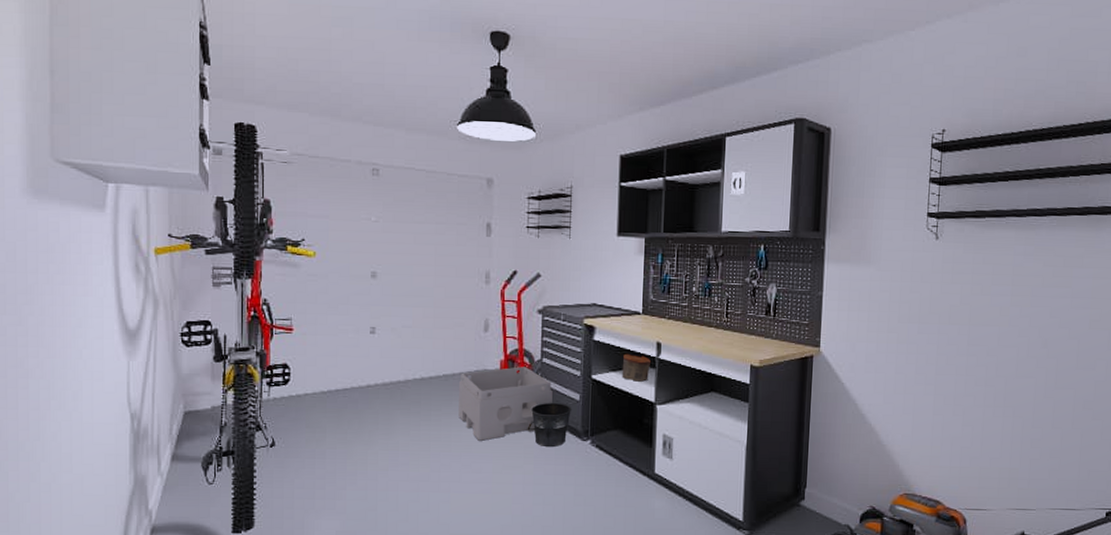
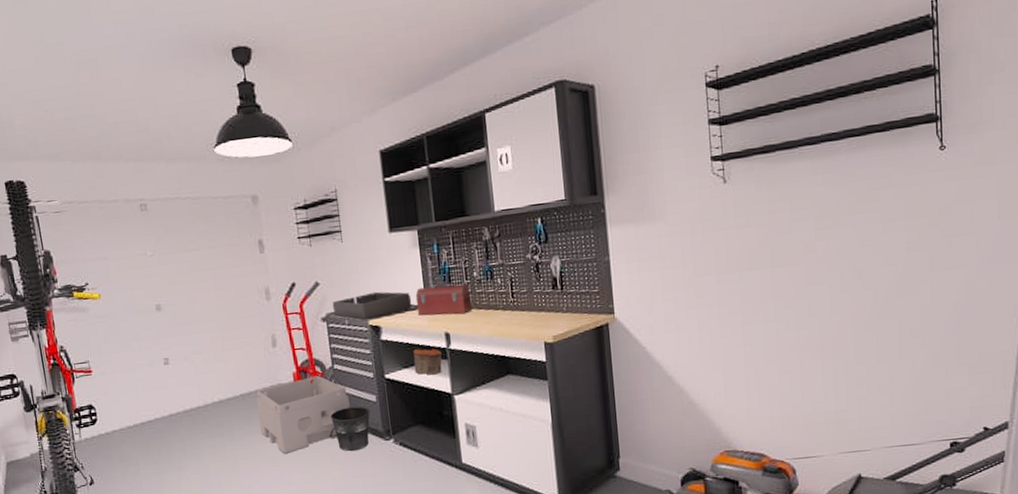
plastic crate: none [550,291,628,318] -> present [332,291,411,320]
toolbox: none [633,291,686,327] -> present [415,281,471,316]

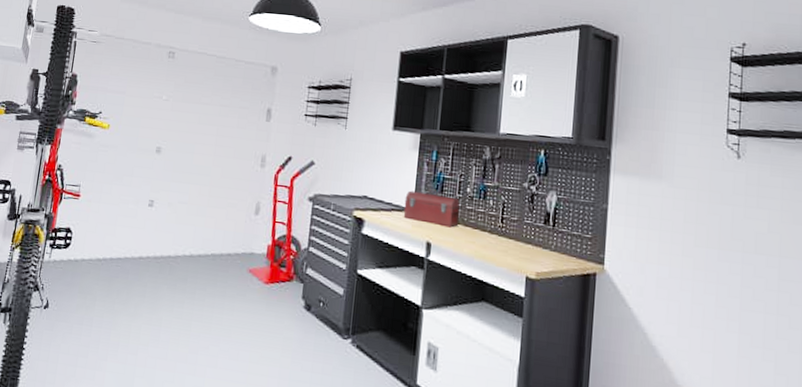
storage bin: present [256,376,350,454] -> none [222,253,317,327]
bucket: present [329,406,370,452] -> none [287,293,334,342]
plastic crate: present [332,291,411,320] -> none [321,183,400,210]
can: present [413,348,443,375] -> none [388,250,420,283]

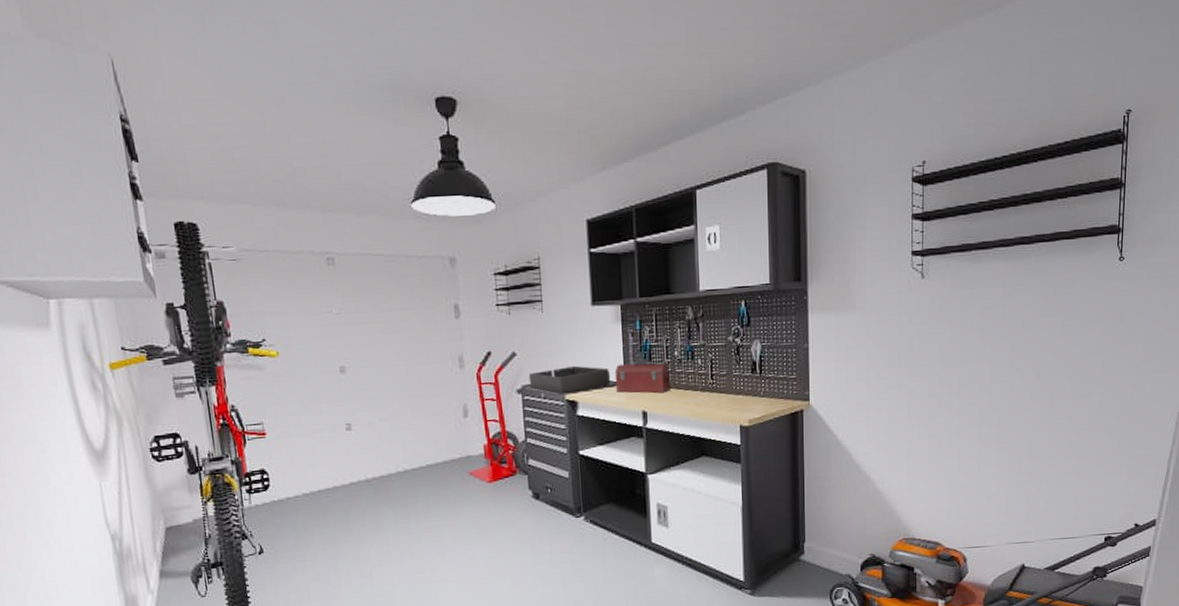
plastic crate: none [321,183,400,210] -> present [528,365,610,394]

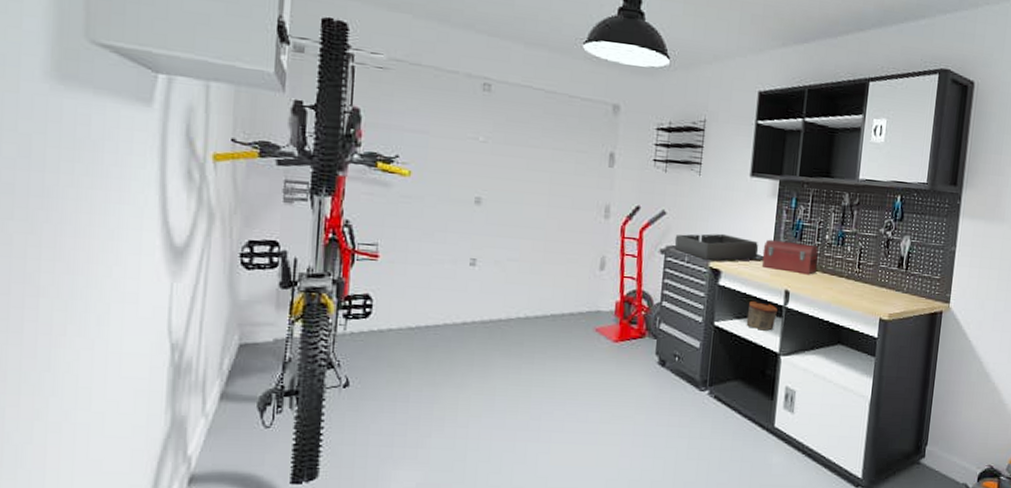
can: none [609,425,639,453] -> present [746,300,779,331]

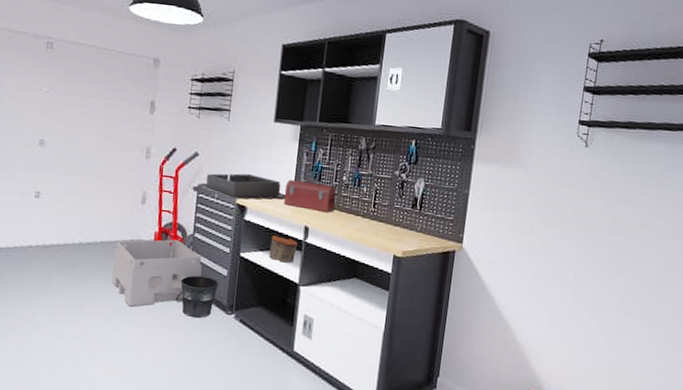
storage bin: none [565,309,671,388] -> present [112,239,202,307]
bucket: none [640,348,690,397] -> present [175,275,219,318]

